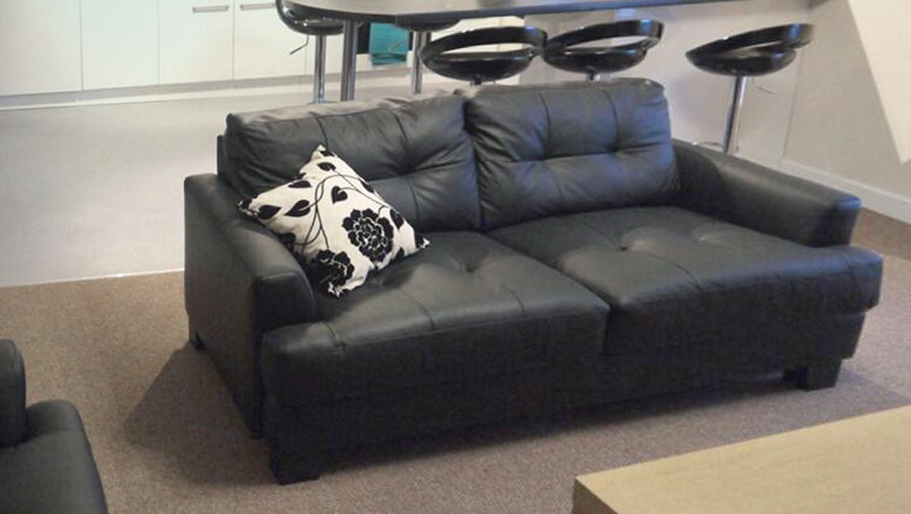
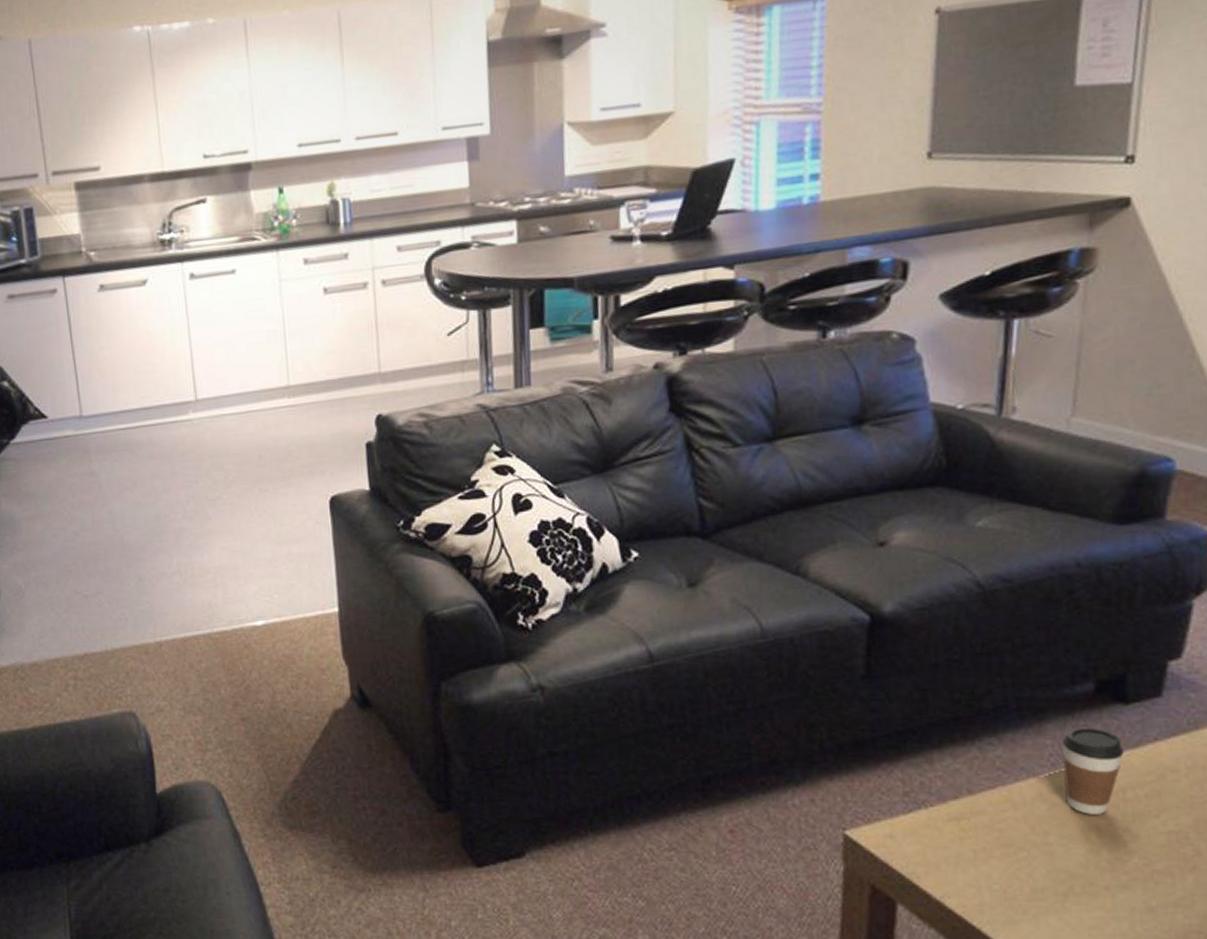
coffee cup: none [753,407,801,478] -> present [1062,727,1123,815]

